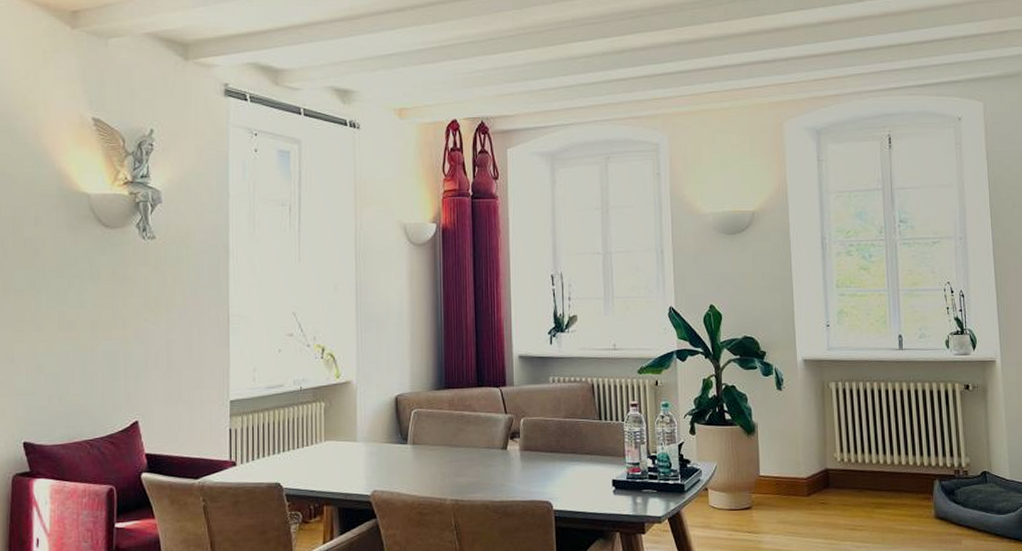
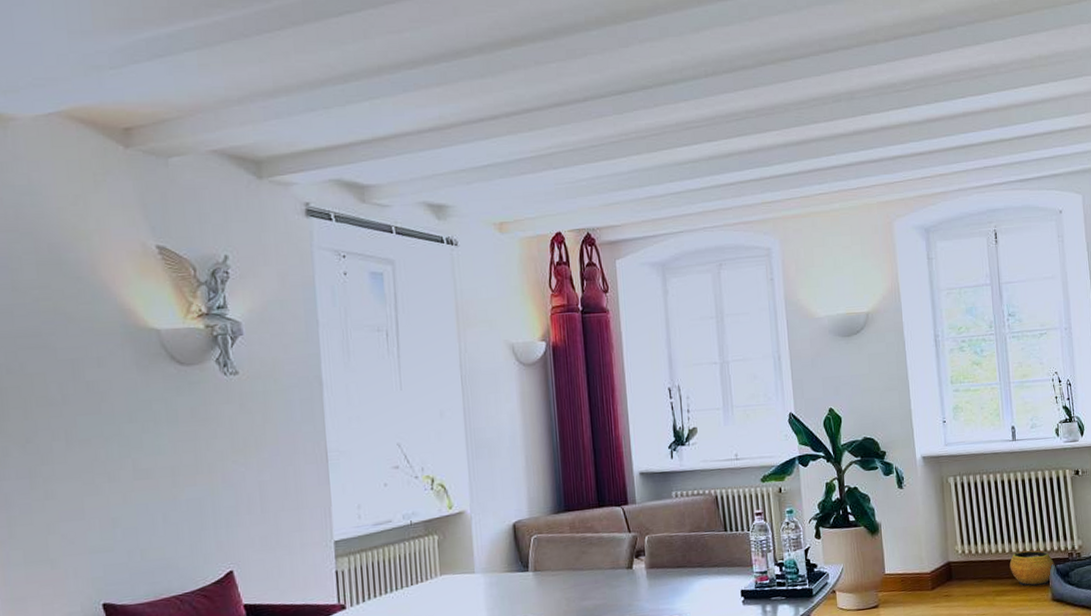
clay pot: none [891,463,940,502] -> present [1009,550,1055,587]

